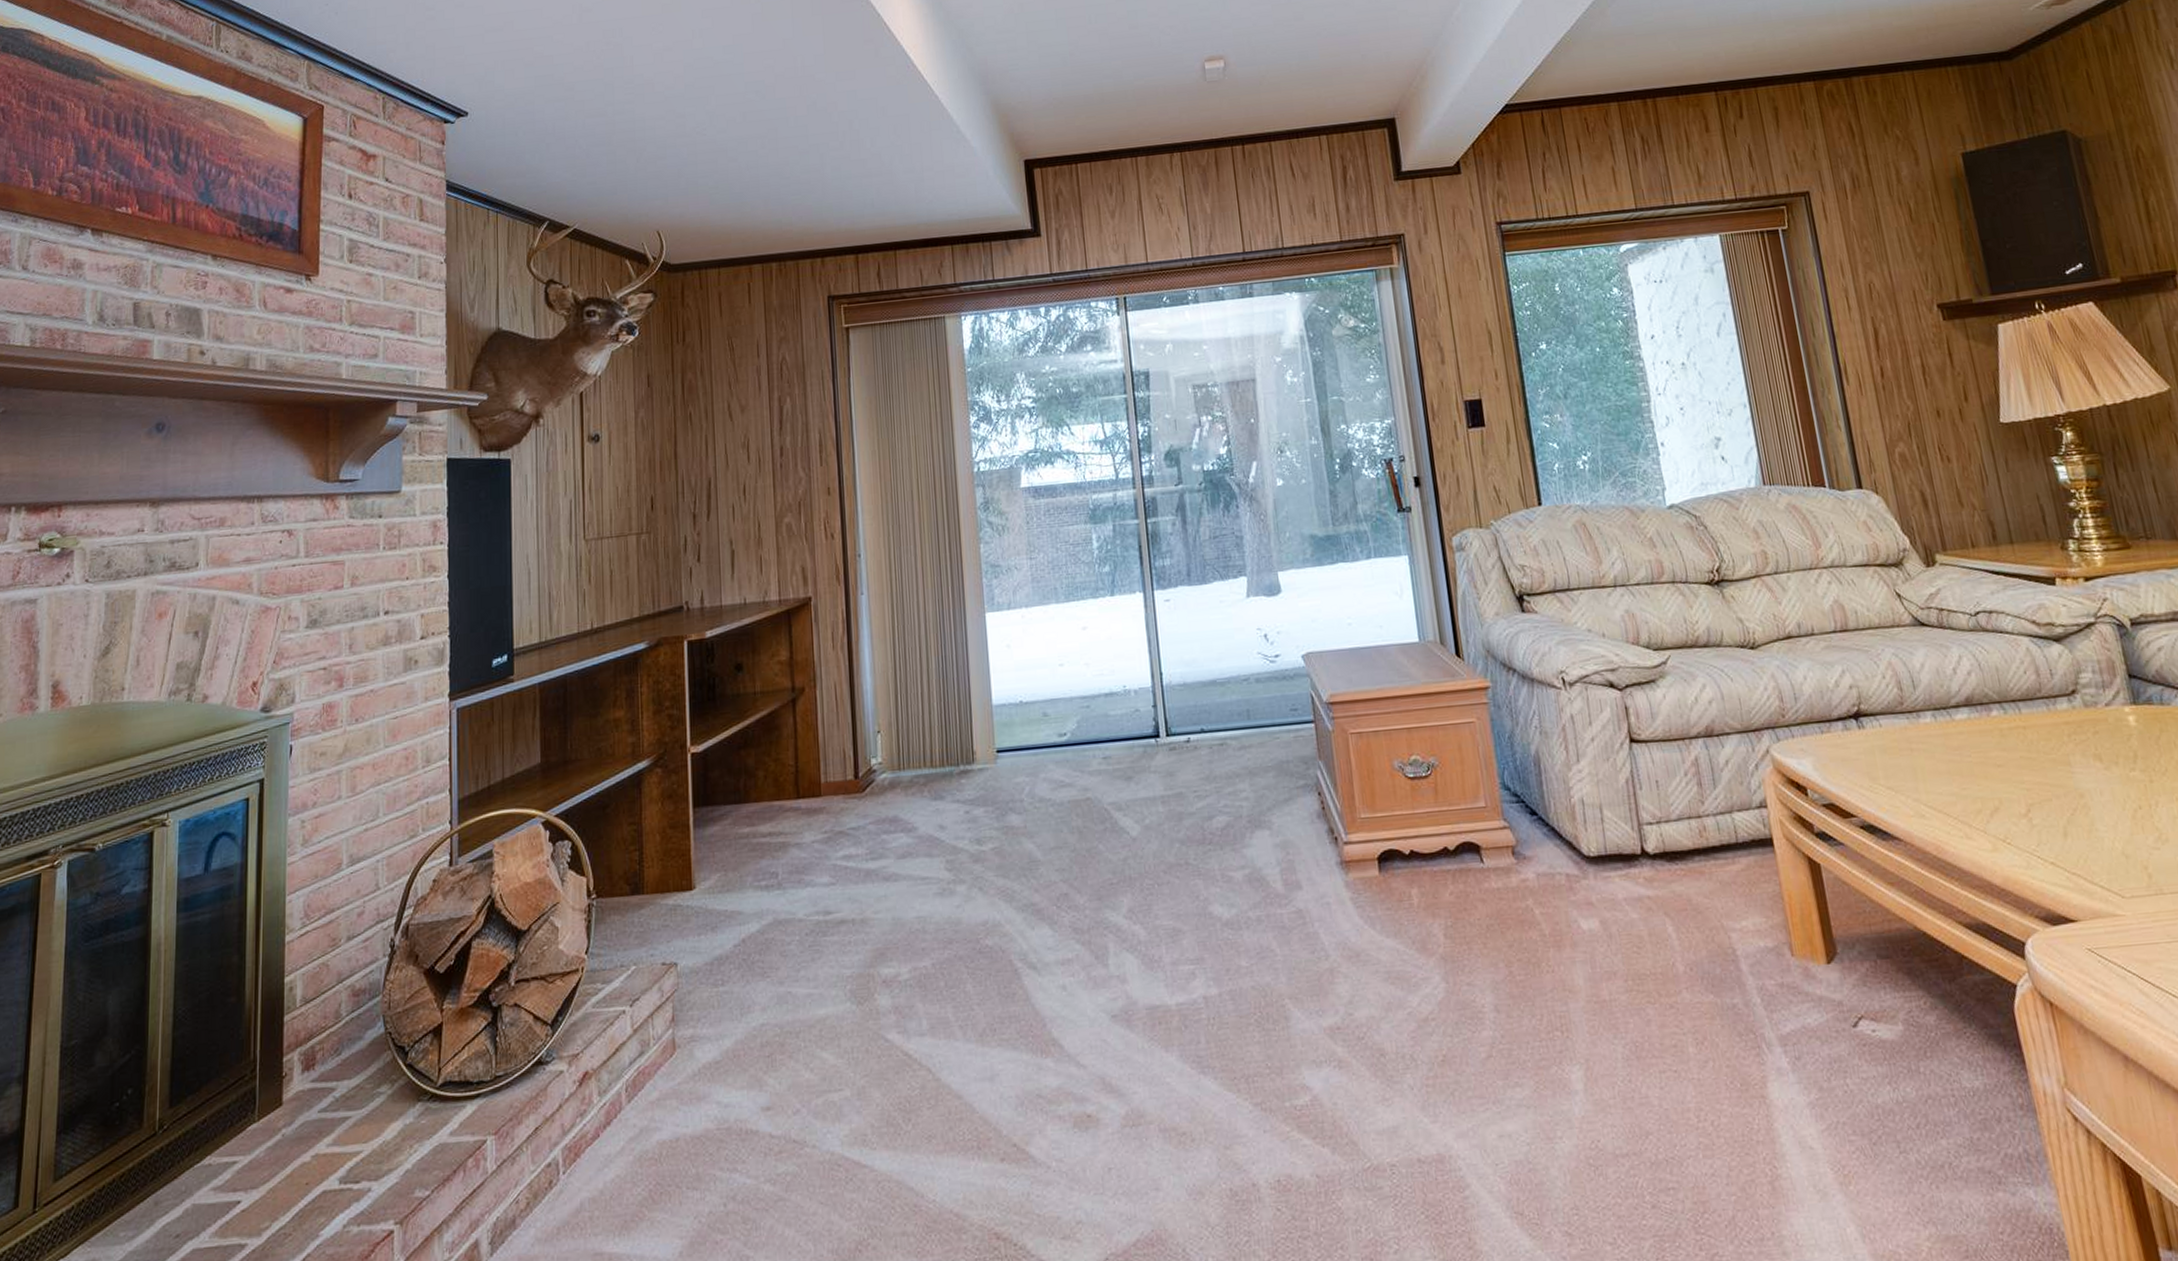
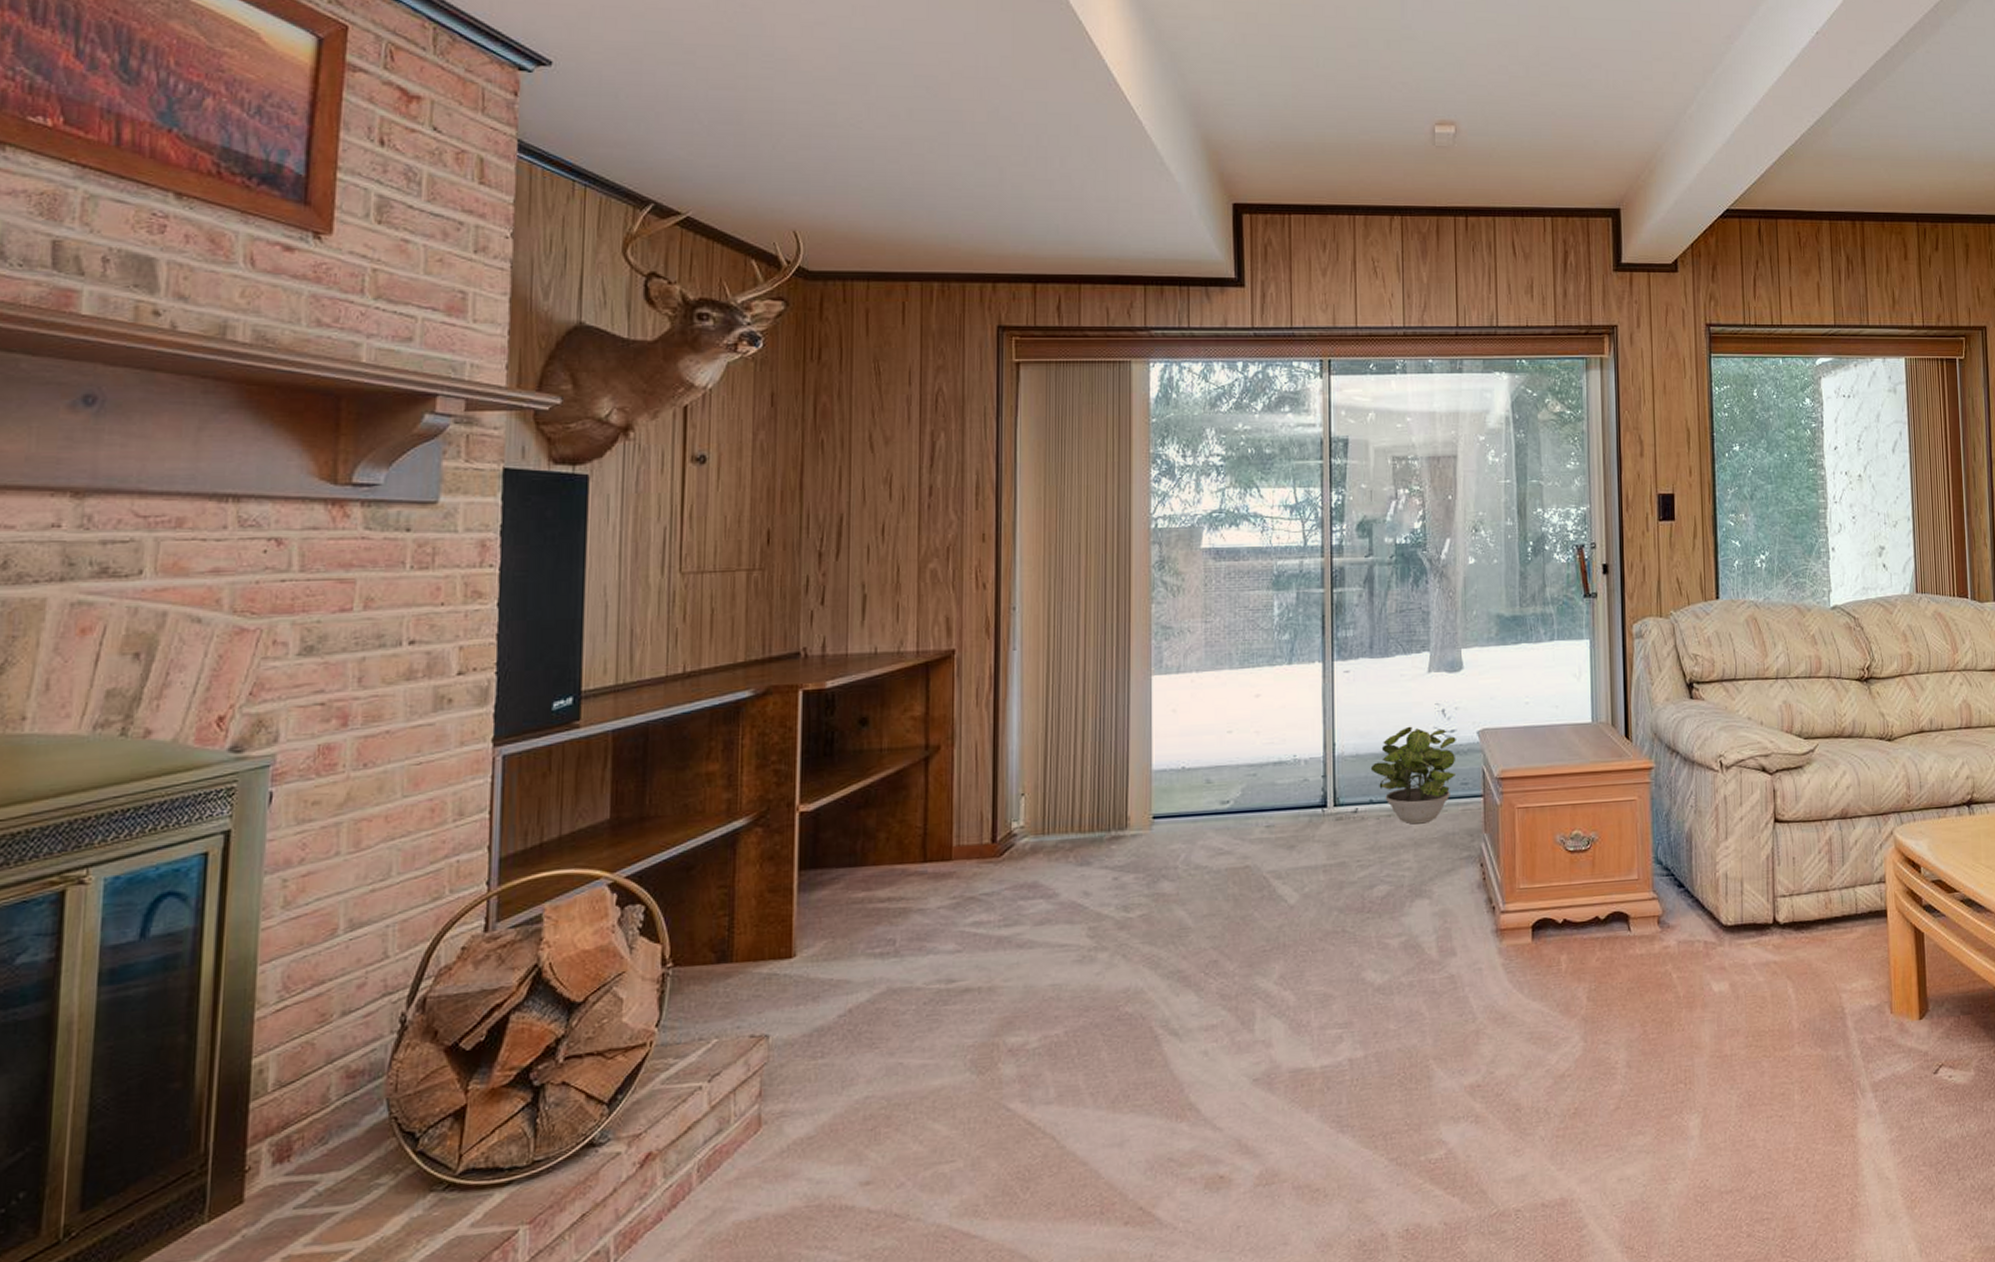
potted plant: none [1198,652,1284,753] -> present [1370,726,1456,825]

